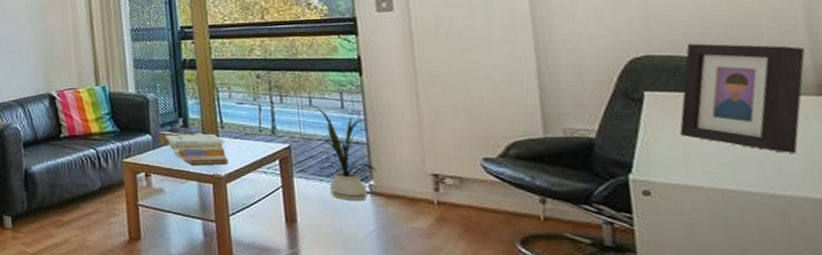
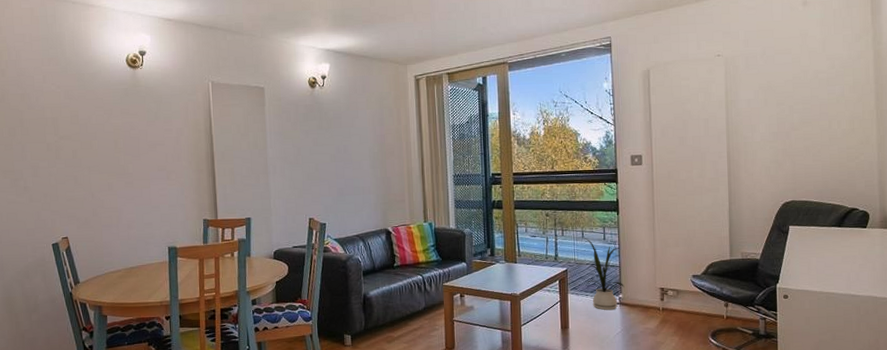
books: present [164,133,228,165] -> none [476,261,522,287]
picture frame: present [679,43,805,153] -> none [807,192,876,267]

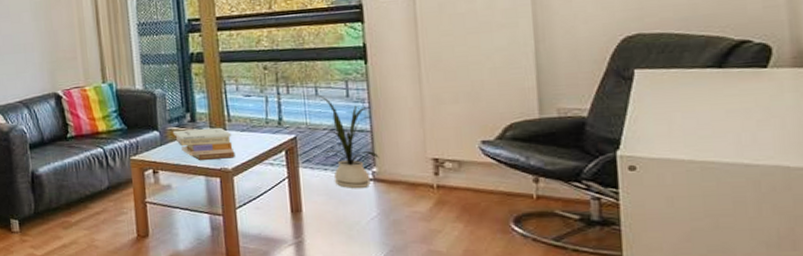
books: none [476,261,522,287] -> present [172,127,235,160]

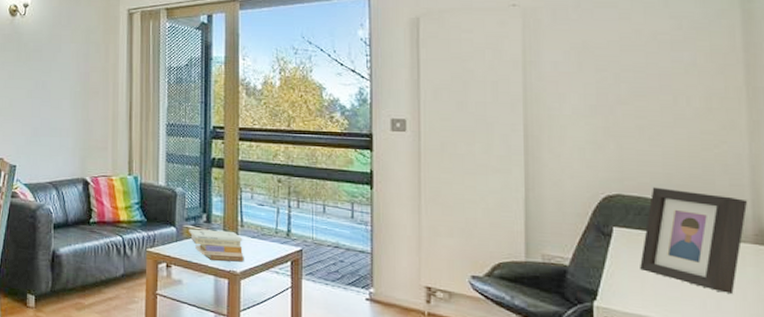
house plant: present [317,94,380,188] -> none [324,212,377,306]
picture frame: none [666,20,784,124] -> present [640,187,747,294]

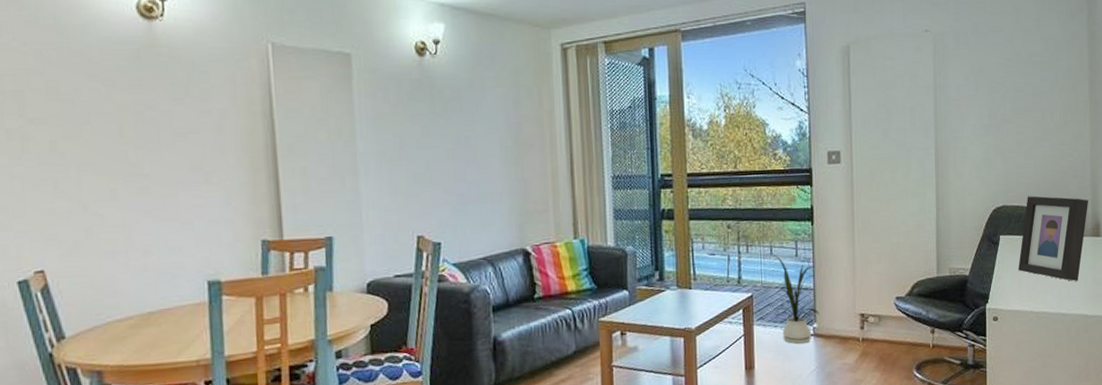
books: present [188,228,244,262] -> none [641,286,699,320]
house plant: none [324,212,377,306] -> present [771,254,819,344]

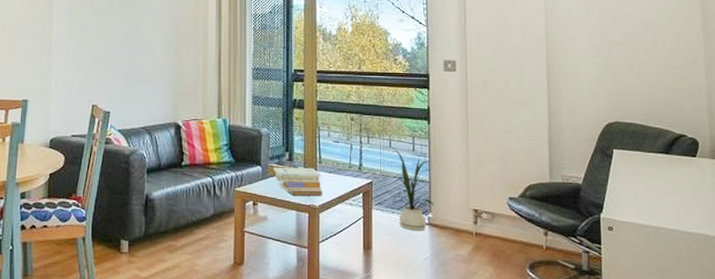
books: none [641,286,699,320] -> present [272,167,322,196]
picture frame: present [1018,196,1088,281] -> none [633,115,706,200]

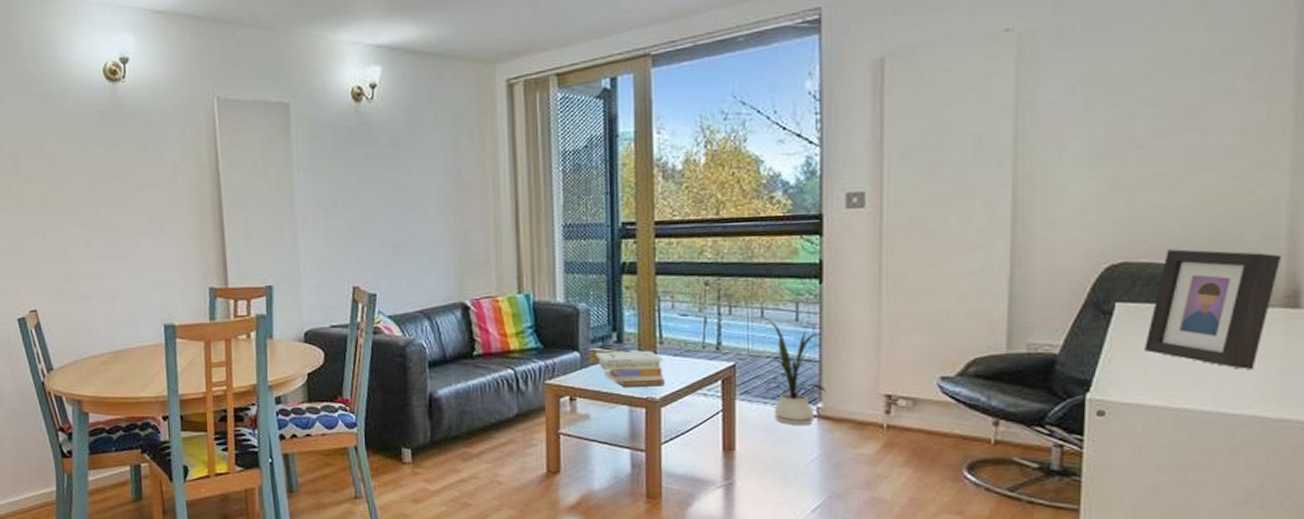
picture frame: none [633,115,706,200] -> present [1145,249,1281,369]

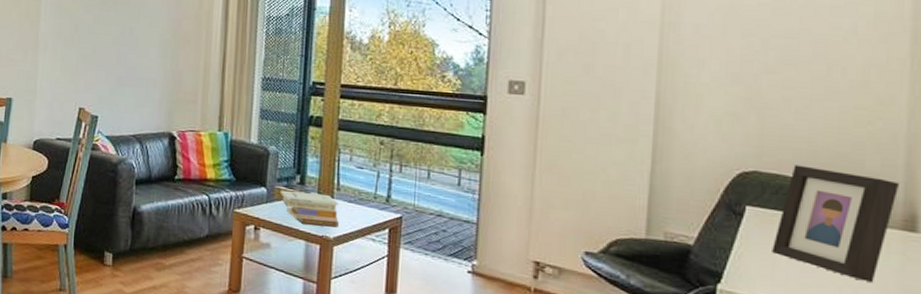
house plant: present [762,317,826,425] -> none [427,178,481,279]

